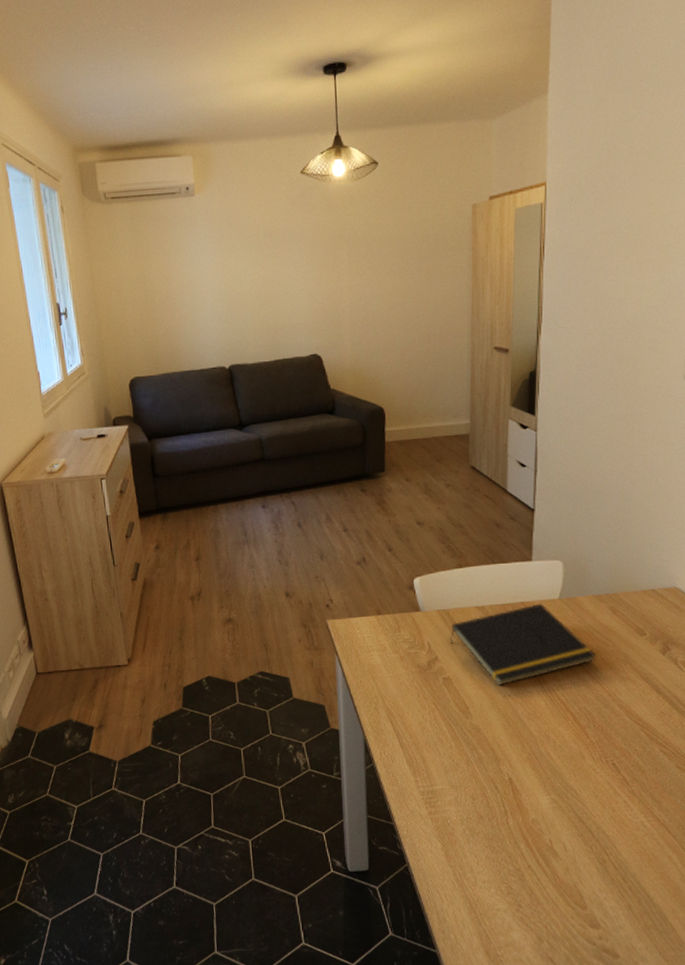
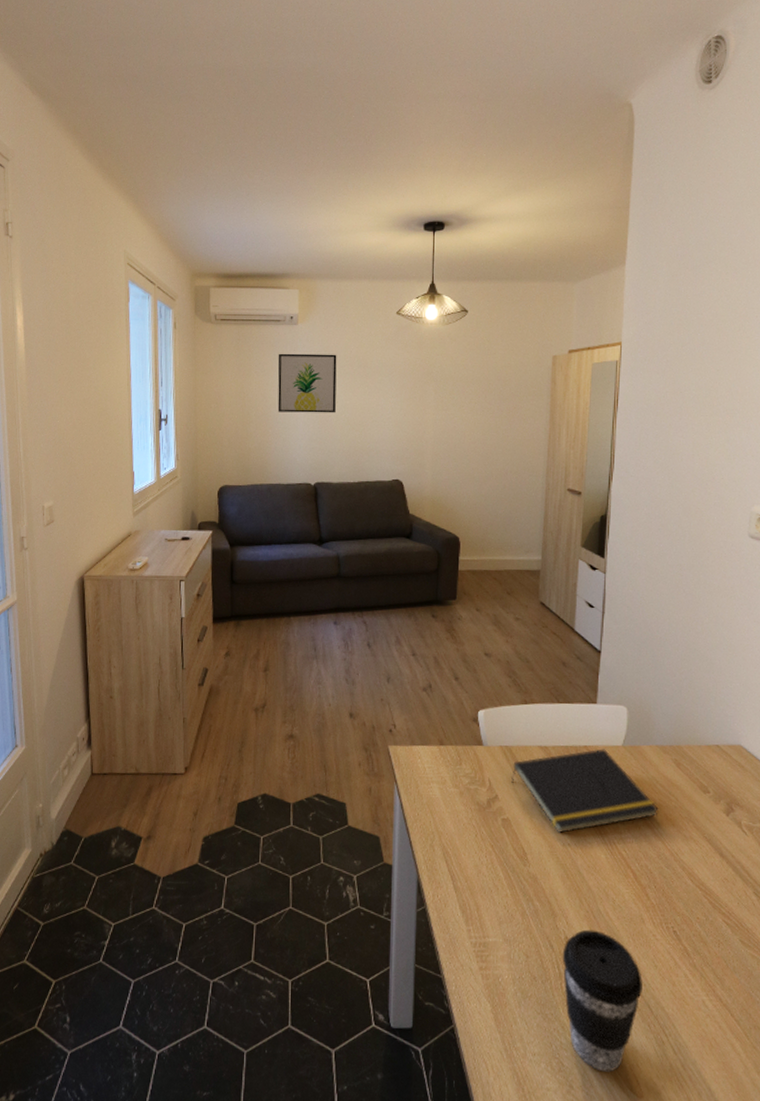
wall art: none [177,225,244,294] -> present [277,353,337,413]
coffee cup: none [507,769,584,891] -> present [562,929,643,1072]

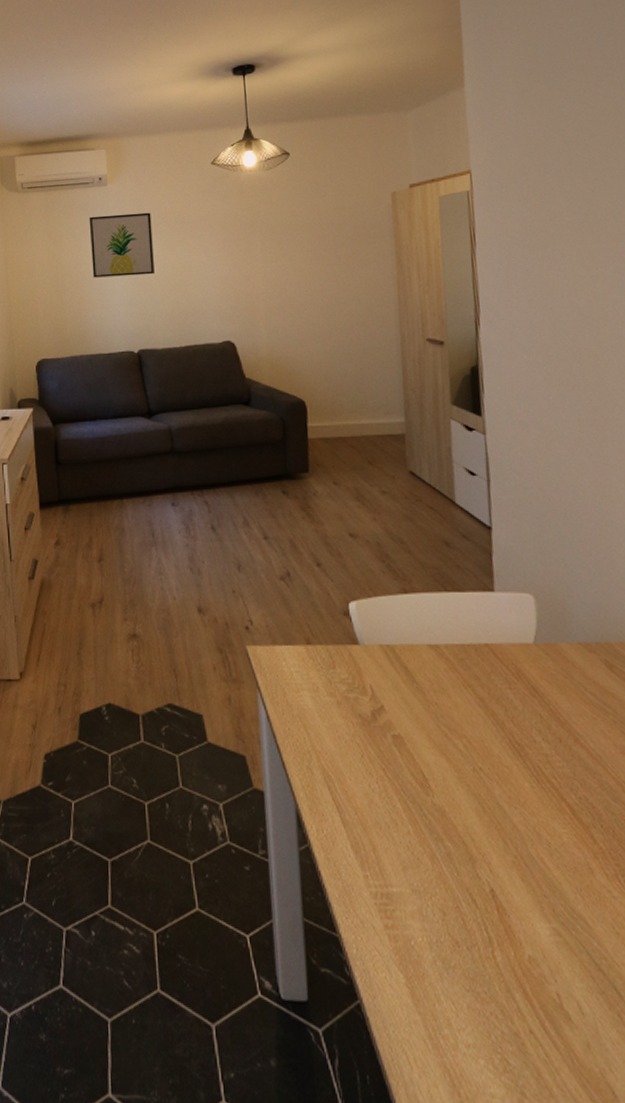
notepad: present [511,749,659,833] -> none [398,647,593,754]
coffee cup: present [562,929,643,1072] -> none [489,880,604,1078]

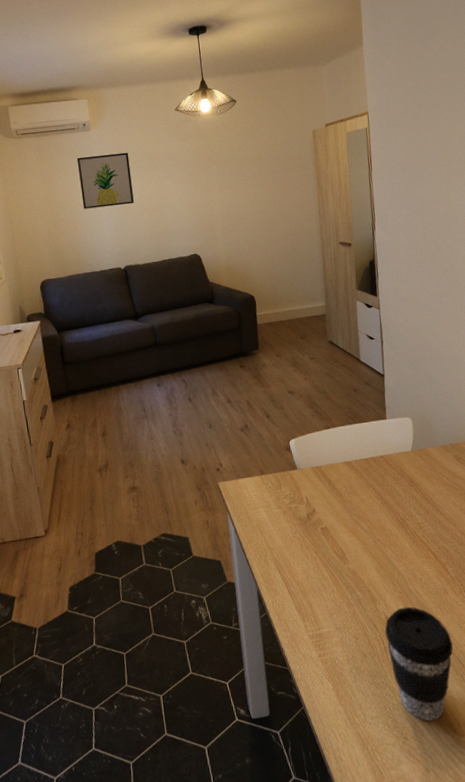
coffee cup: none [489,880,604,1078] -> present [384,606,453,722]

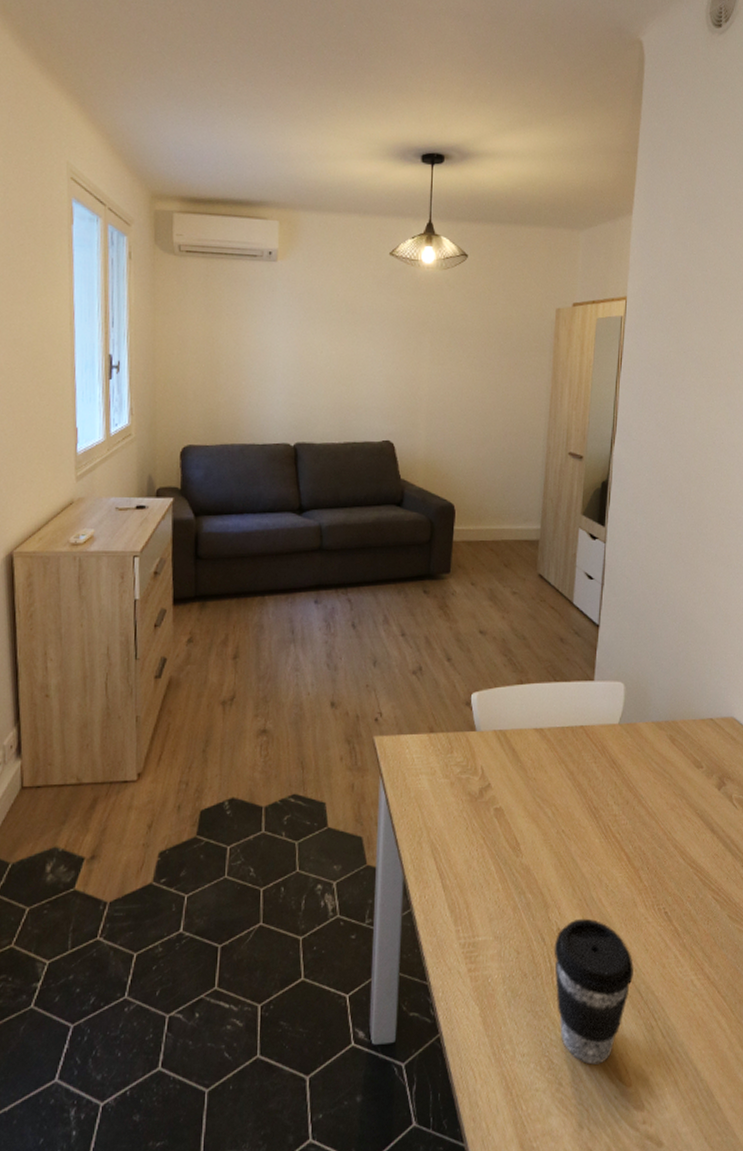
wall art: present [76,152,134,209] -> none [252,293,322,365]

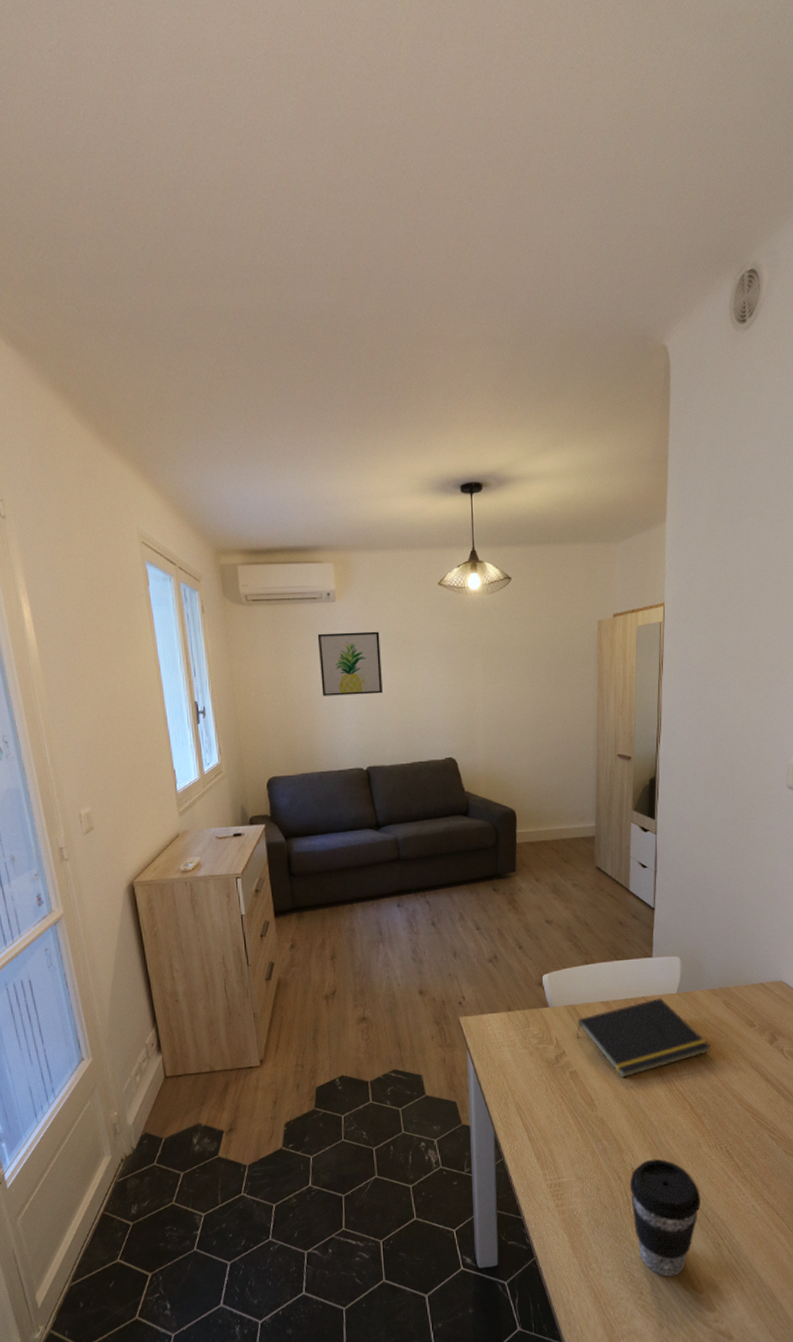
wall art: none [252,293,322,365] -> present [317,631,383,696]
notepad: none [505,728,653,819] -> present [577,998,711,1078]

